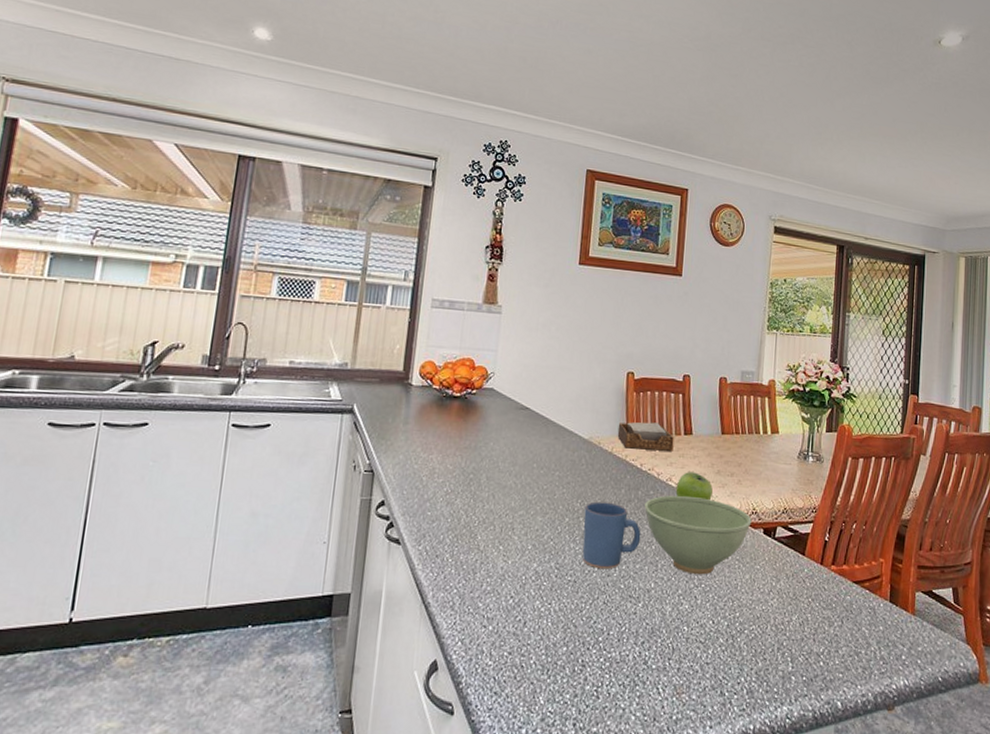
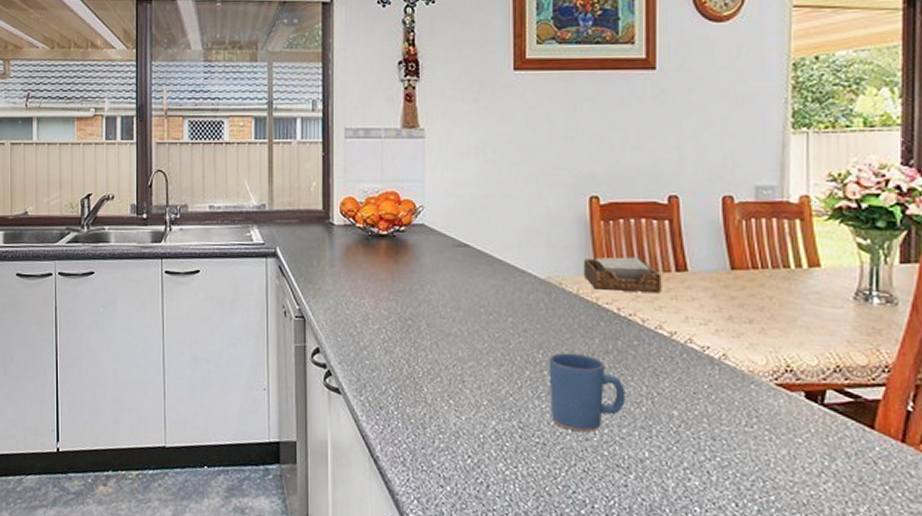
bowl: present [644,495,752,575] -> none [628,346,786,446]
fruit: present [675,472,714,501] -> none [669,318,725,354]

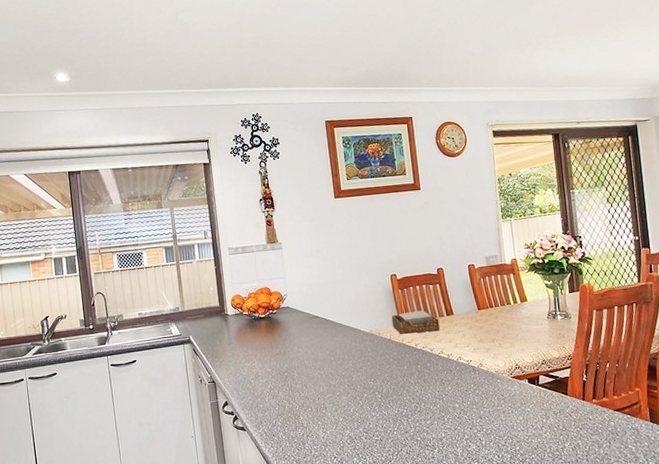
mug: present [548,352,626,433] -> none [377,377,427,428]

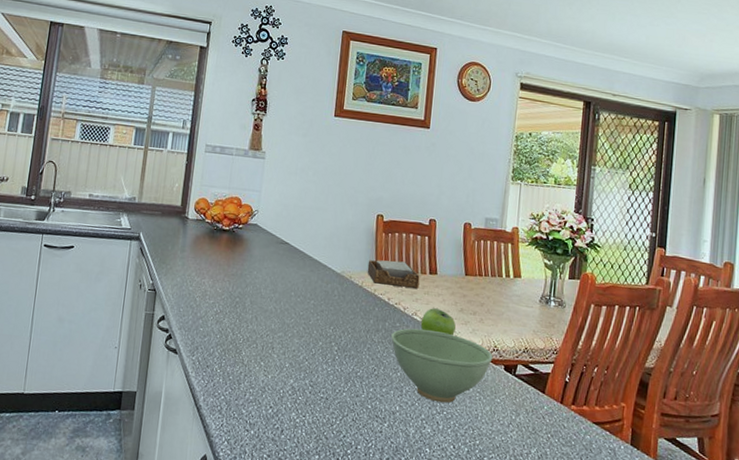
bowl: none [425,362,517,423] -> present [391,328,493,403]
fruit: none [448,343,480,365] -> present [420,308,457,336]

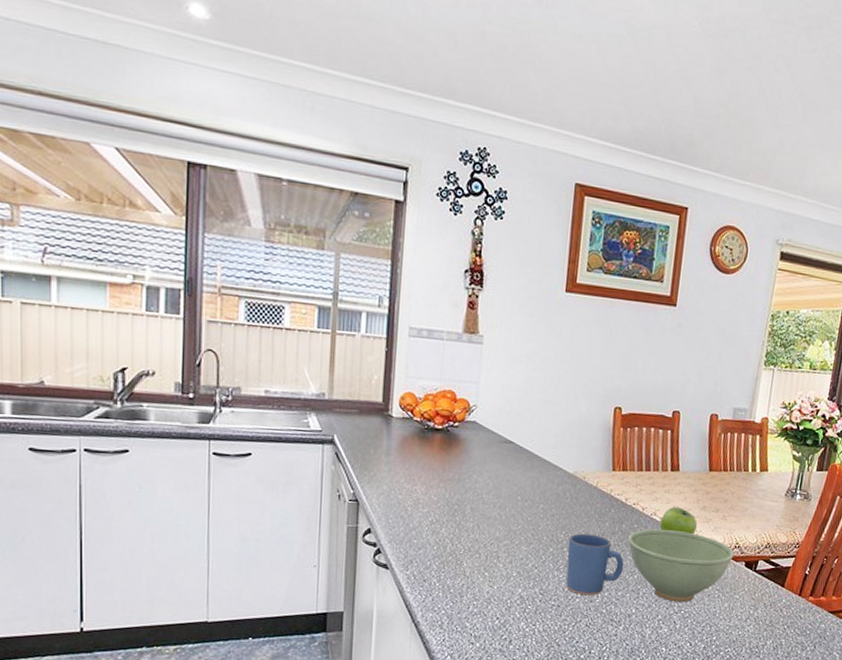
mug: none [334,329,388,391] -> present [566,533,624,596]
napkin holder: present [367,260,420,289] -> none [602,457,661,487]

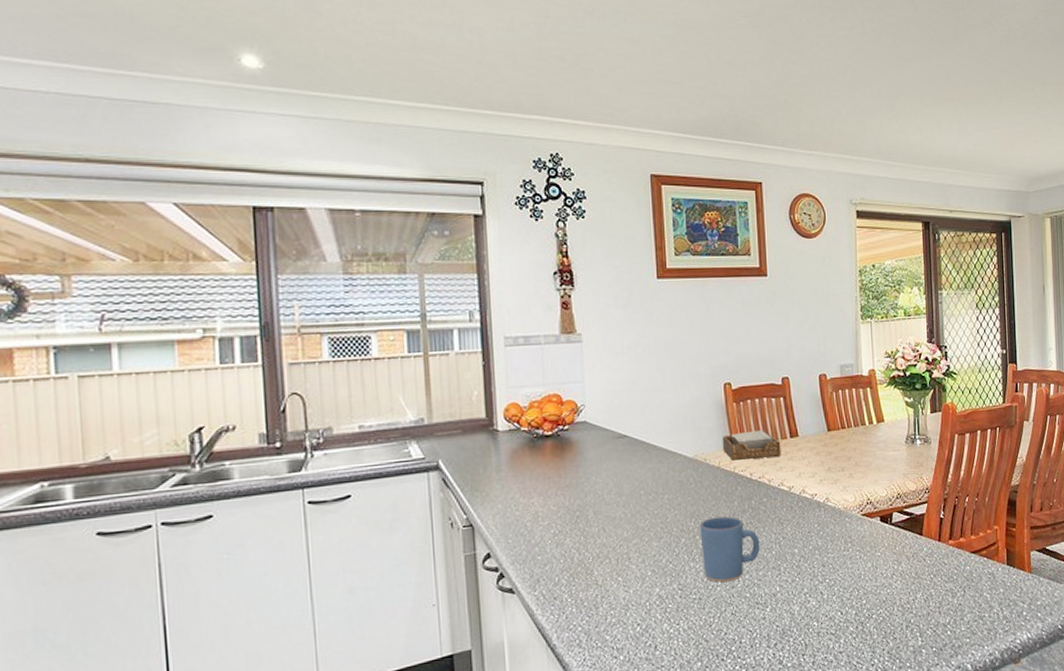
napkin holder: none [602,457,661,487] -> present [722,430,781,461]
bowl: present [628,529,734,603] -> none [760,496,868,572]
fruit: present [659,507,698,535] -> none [788,473,827,501]

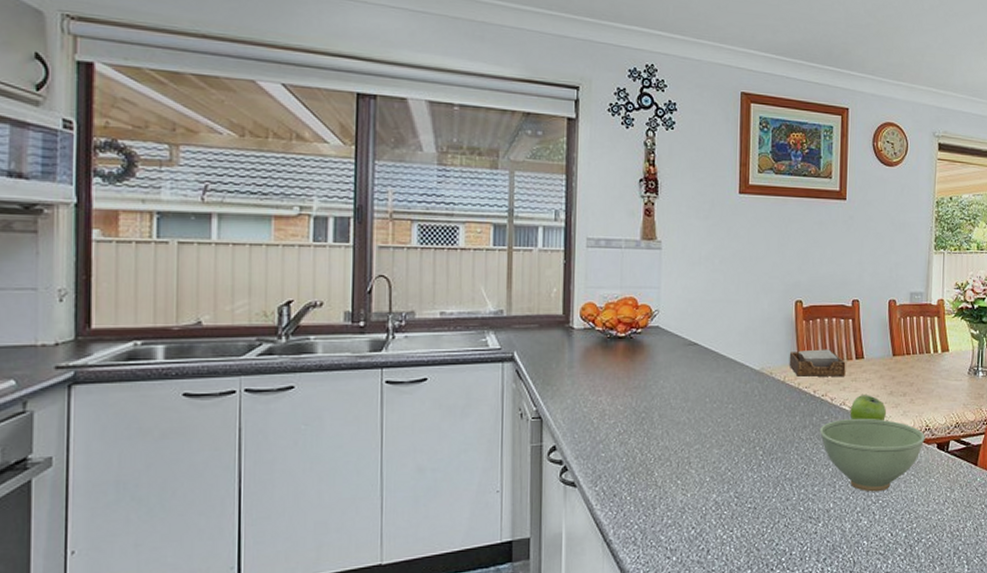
mug: present [699,516,760,583] -> none [760,430,818,494]
bowl: none [760,496,868,572] -> present [820,418,925,492]
fruit: none [788,473,827,501] -> present [850,395,887,421]

